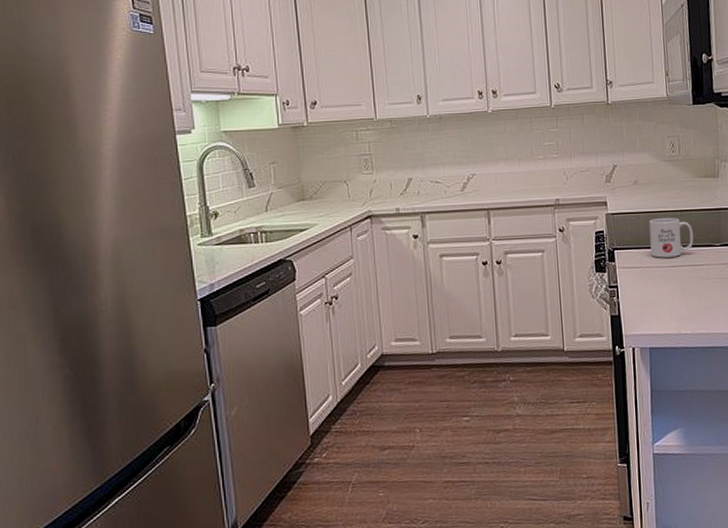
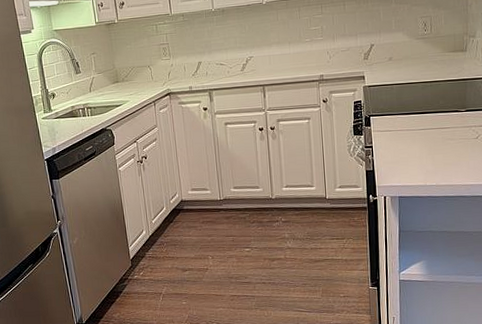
mug: present [648,218,694,258] -> none [401,88,441,123]

